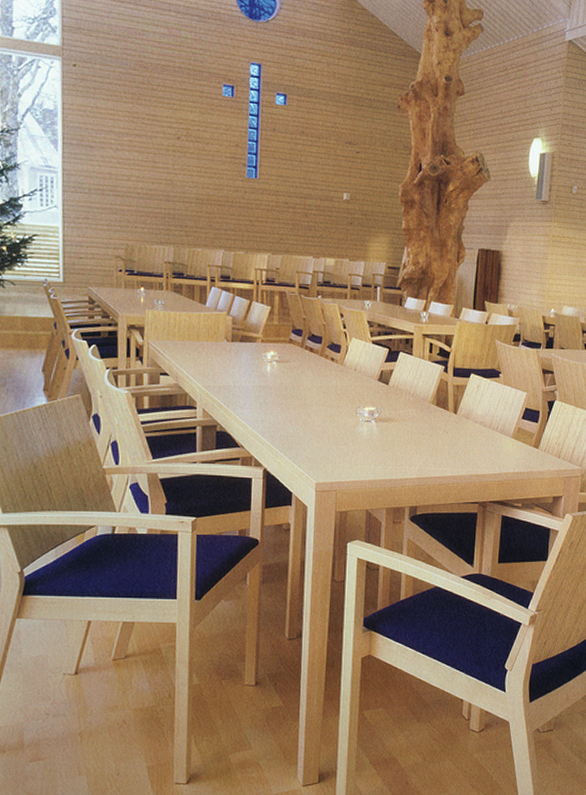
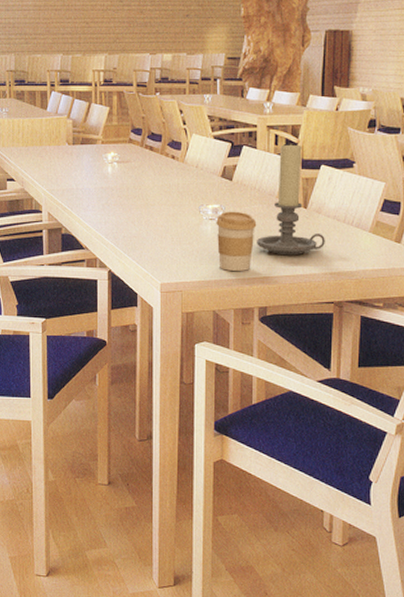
coffee cup: none [372,414,410,472] -> present [216,211,257,271]
candle holder: none [410,351,472,458] -> present [257,143,325,256]

